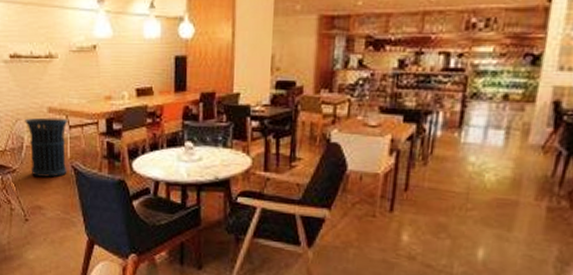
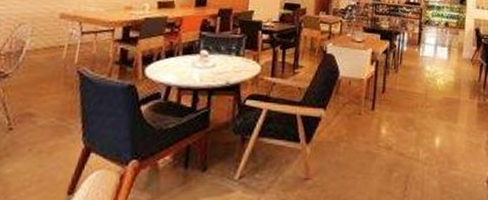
trash can: present [25,117,68,178] -> none [26,22,81,83]

